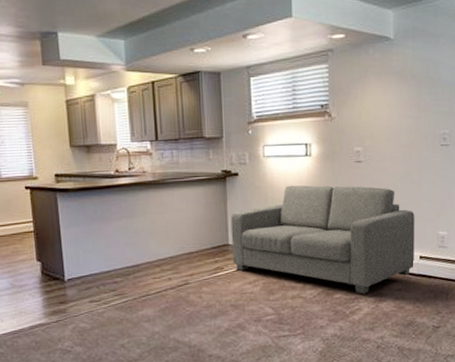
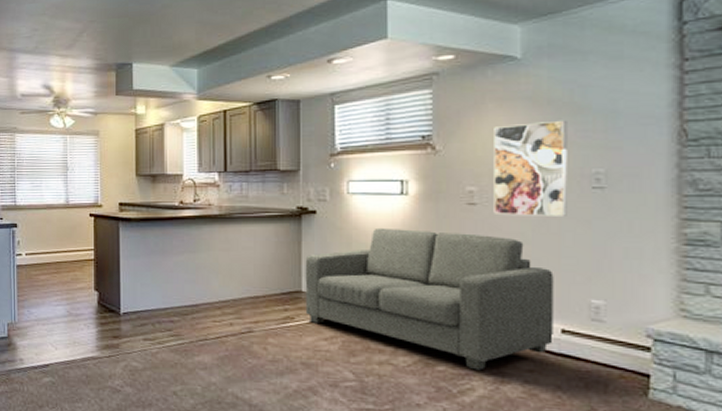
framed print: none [374,91,425,170] -> present [493,120,568,216]

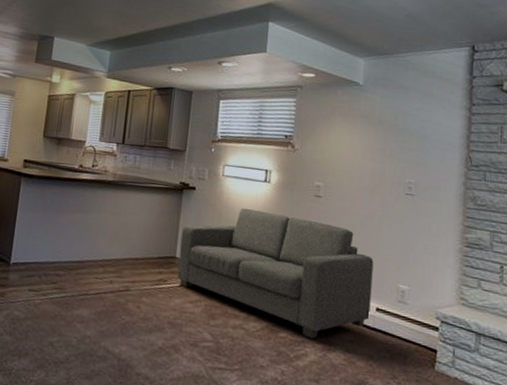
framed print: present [493,120,568,216] -> none [333,136,392,215]

